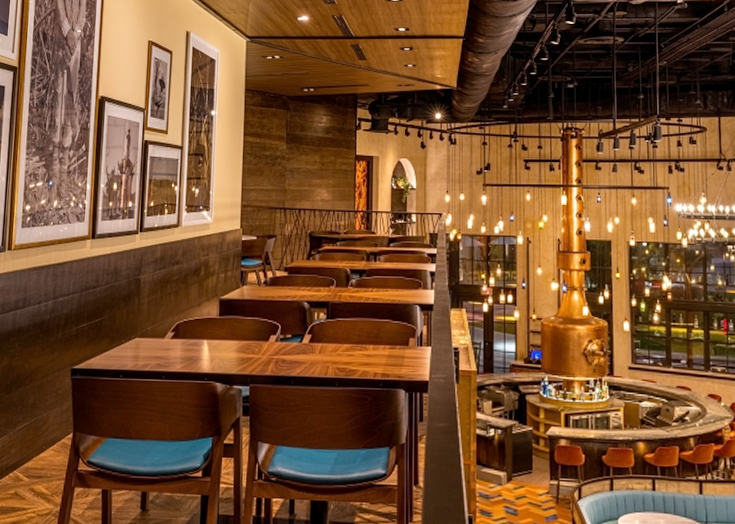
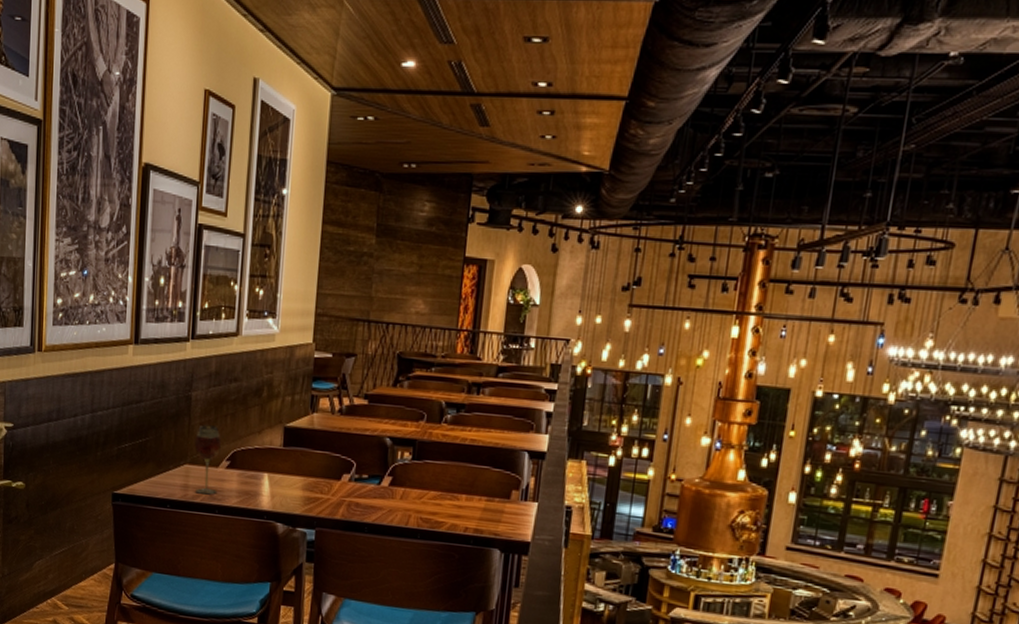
wineglass: none [143,302,166,363] -> present [194,424,221,495]

